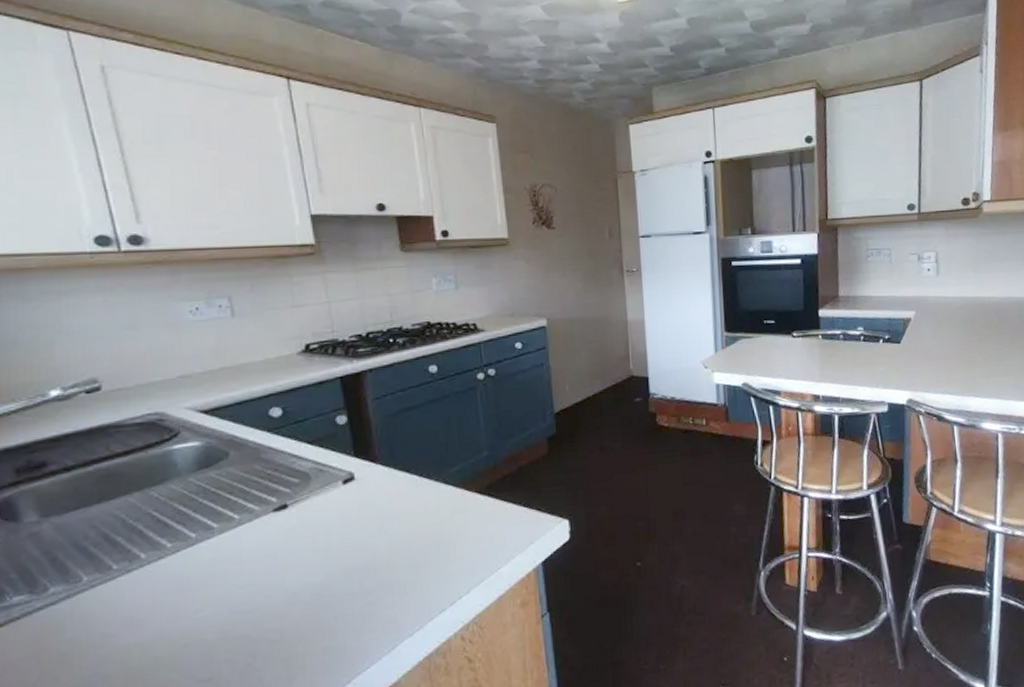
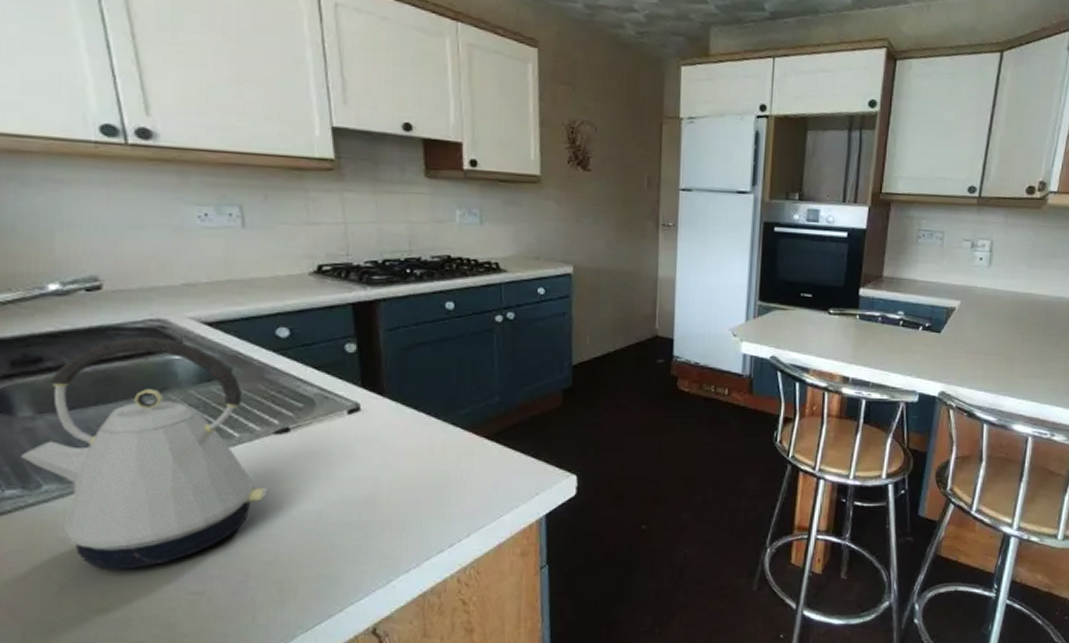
kettle: none [28,430,270,667] -> present [21,337,268,570]

